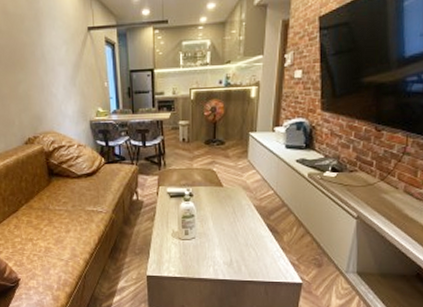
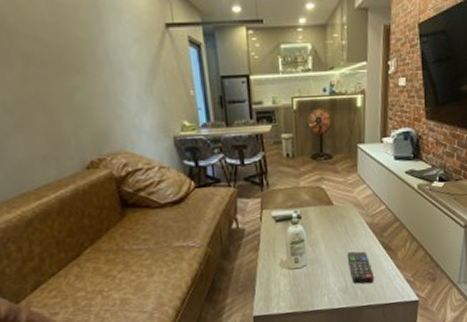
remote control: none [233,231,258,261] -> present [347,251,374,284]

